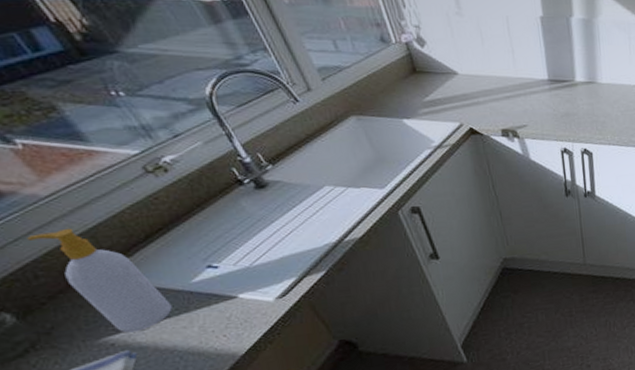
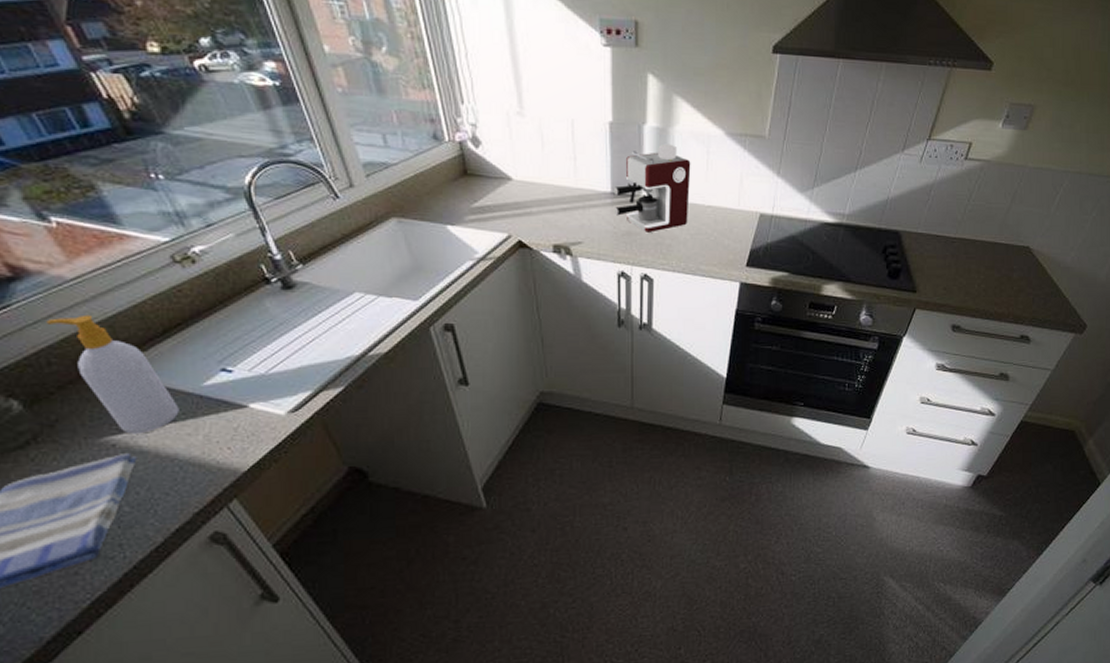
coffee maker: none [550,33,618,114] -> present [613,143,691,234]

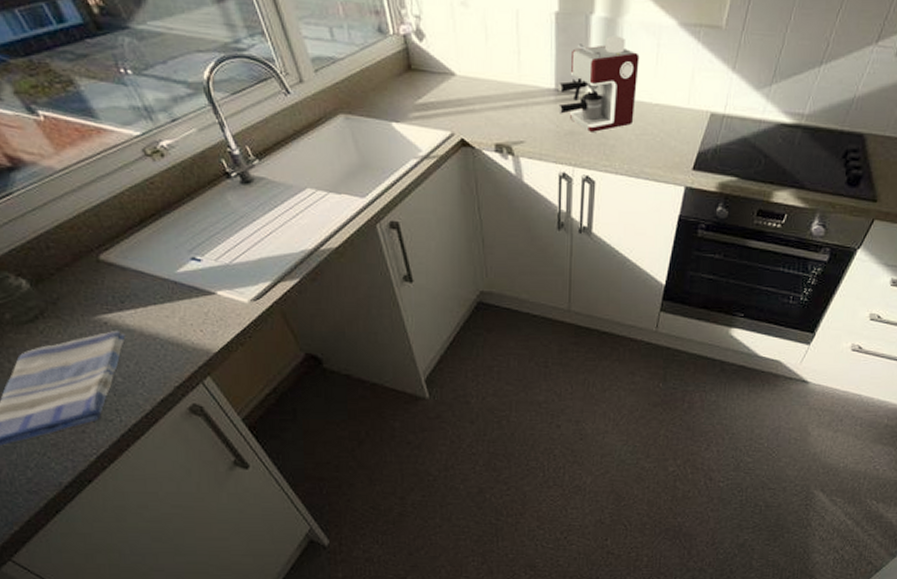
soap bottle: present [46,314,179,434] -> none [43,203,158,314]

